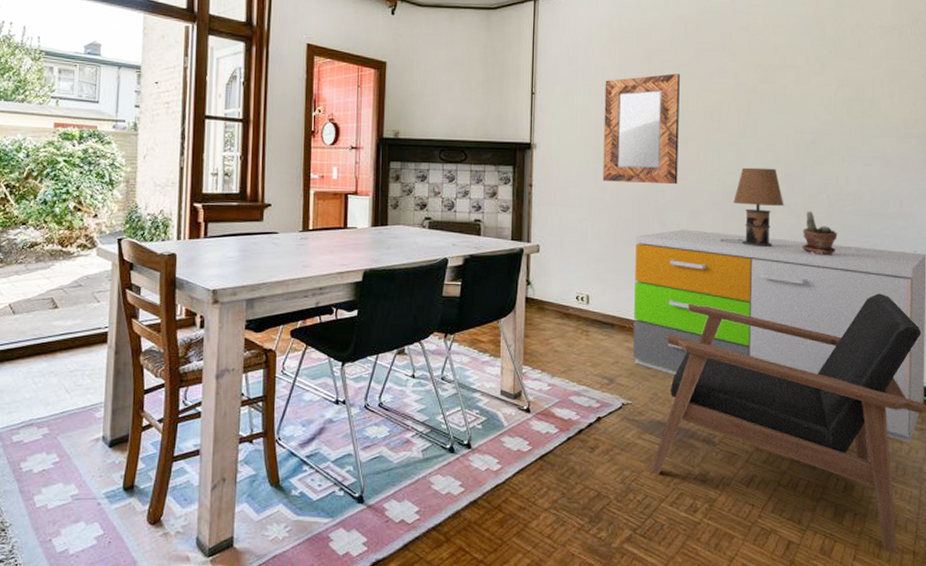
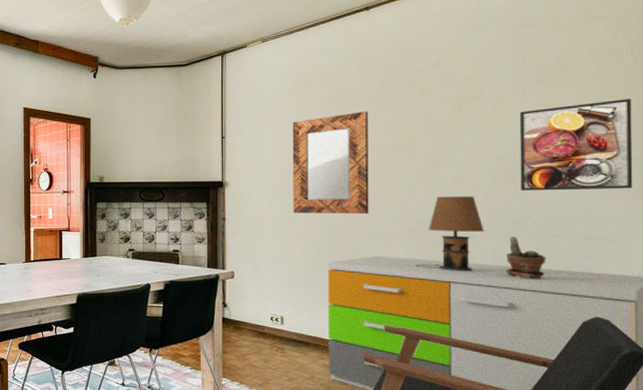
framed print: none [817,77,913,167] -> present [519,99,633,191]

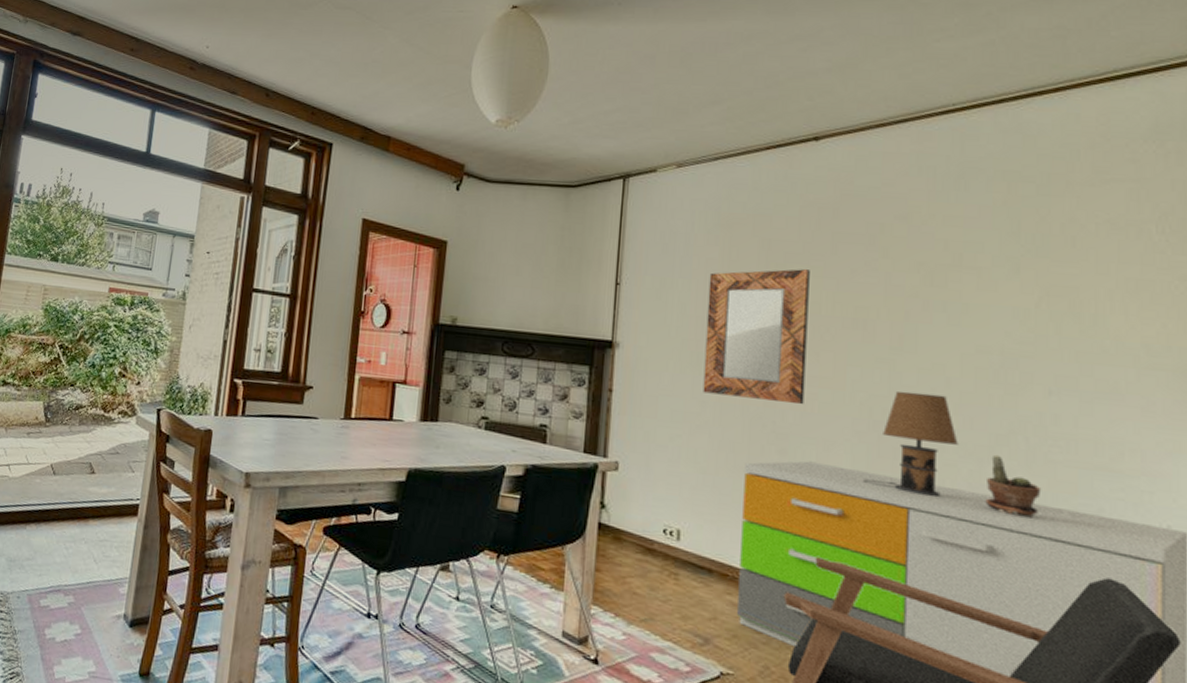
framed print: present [519,99,633,191] -> none [1009,288,1162,409]

